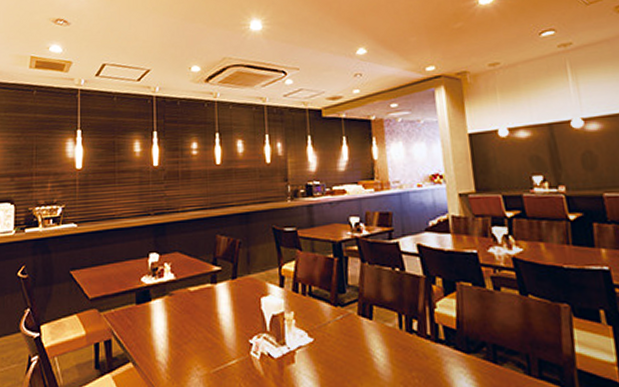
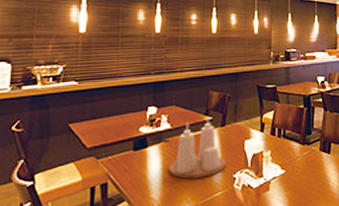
condiment set: none [175,265,239,342] -> present [169,116,225,179]

